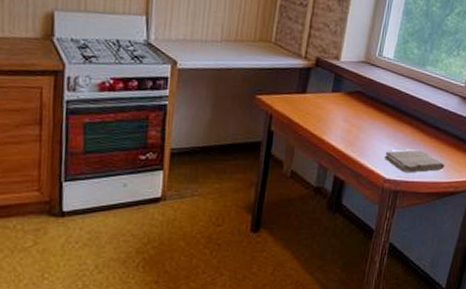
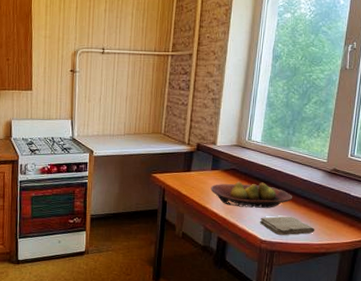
fruit bowl: none [329,107,423,141] -> present [211,181,292,208]

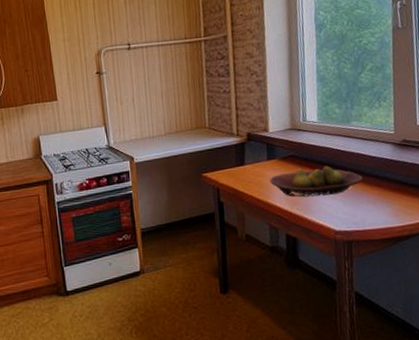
washcloth: present [259,216,315,236] -> none [329,199,394,223]

